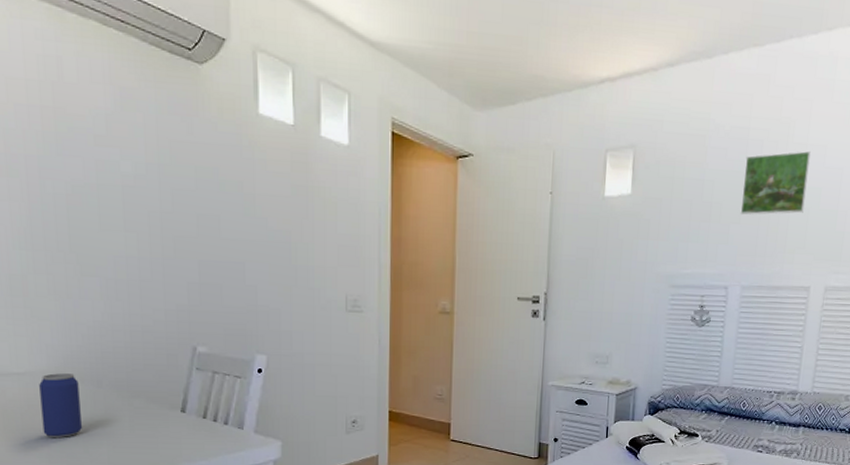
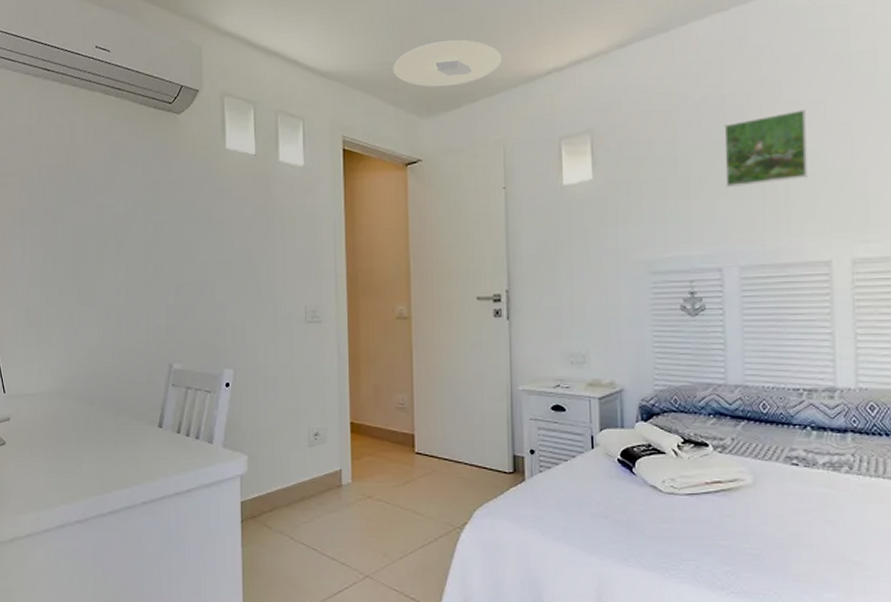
beverage can: present [39,373,82,438] -> none [45,393,76,454]
ceiling light: none [449,28,560,81] -> present [393,39,502,88]

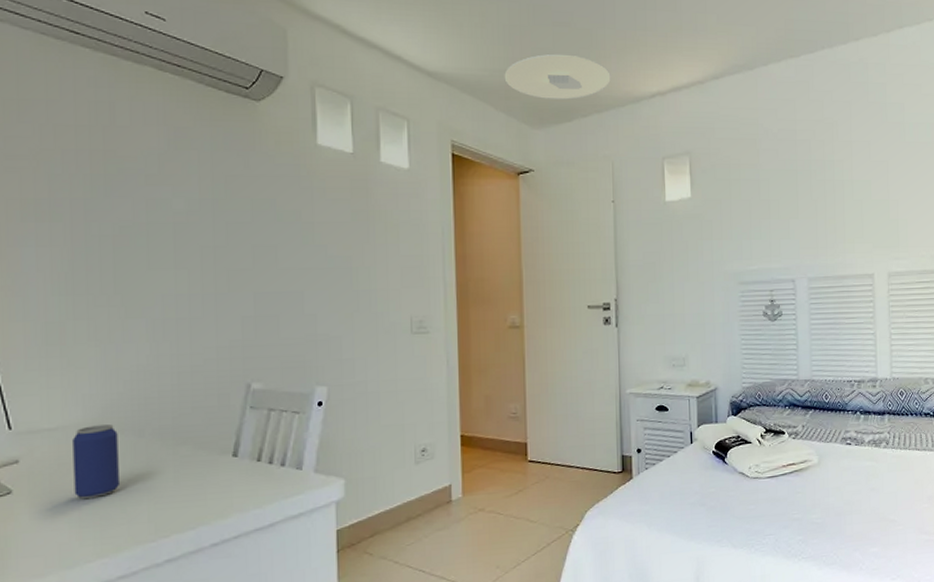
beverage can: none [45,393,76,454] -> present [73,424,119,500]
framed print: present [724,110,808,187] -> none [796,148,857,209]

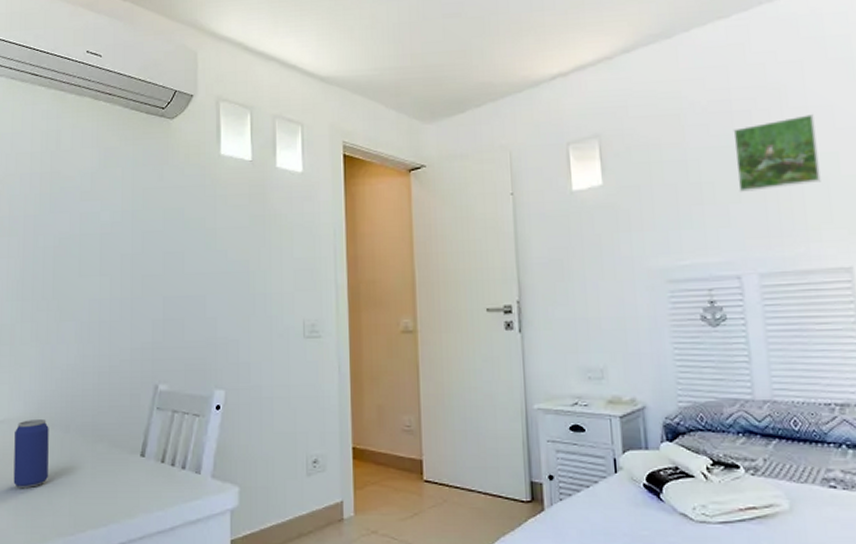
ceiling light: present [504,54,611,100] -> none [394,45,506,92]
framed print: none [796,148,857,209] -> present [733,114,821,192]

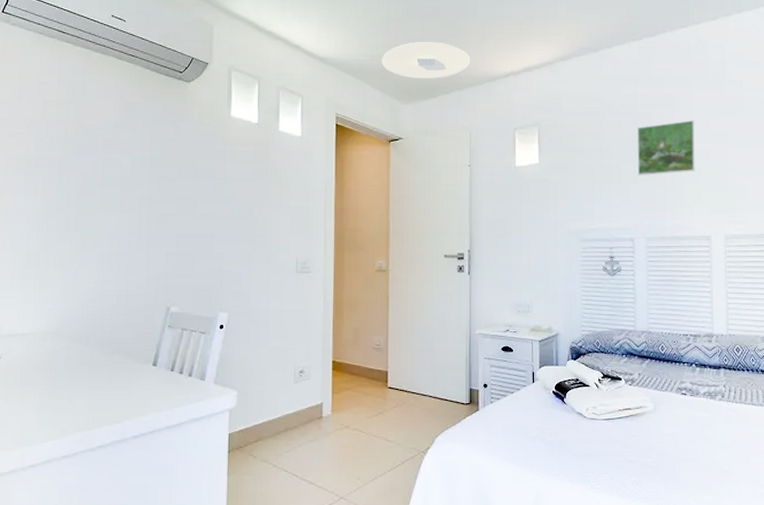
beverage can: present [13,419,49,489] -> none [37,333,71,392]
ceiling light: none [394,45,506,92] -> present [381,42,471,79]

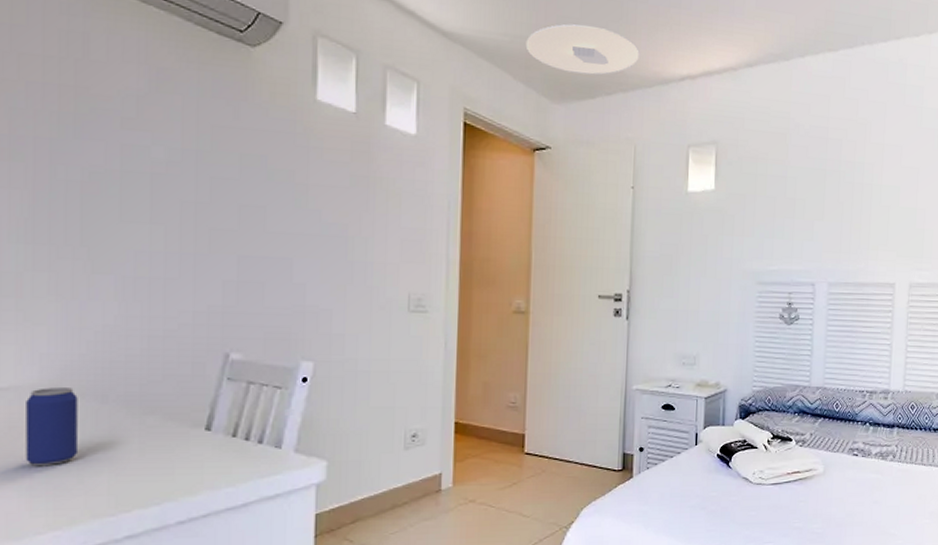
beverage can: none [37,333,71,392] -> present [26,387,78,467]
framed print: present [637,120,695,175] -> none [823,151,887,212]

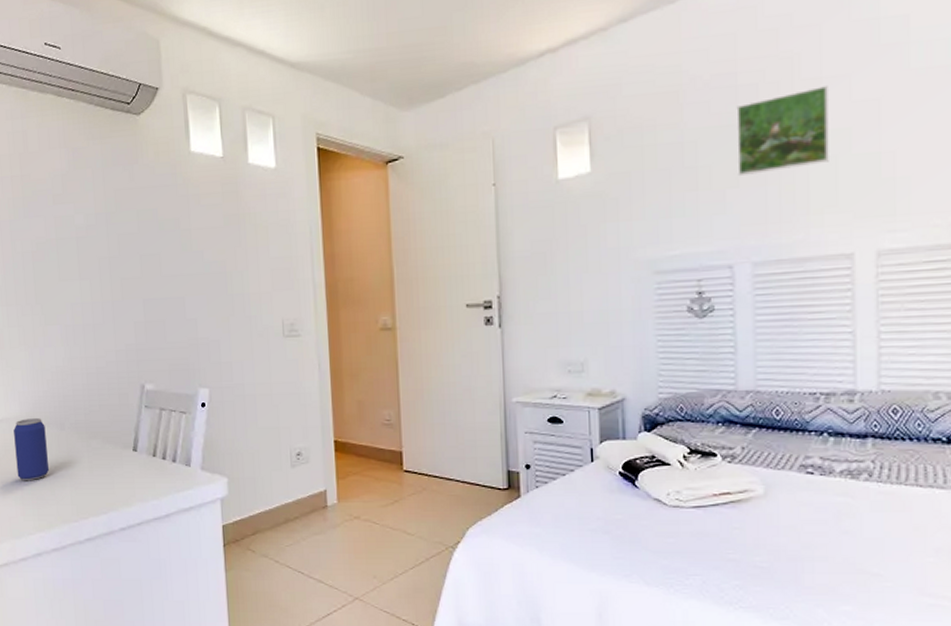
ceiling light: present [525,24,640,75] -> none [369,20,490,76]
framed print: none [823,151,887,212] -> present [736,86,829,175]

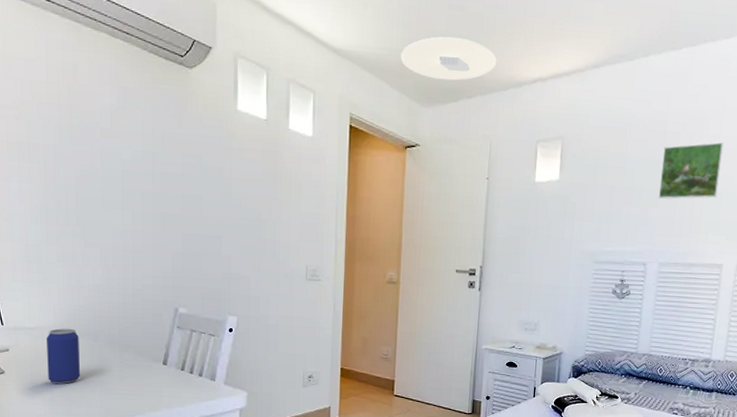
ceiling light: none [369,20,490,76] -> present [400,36,497,81]

